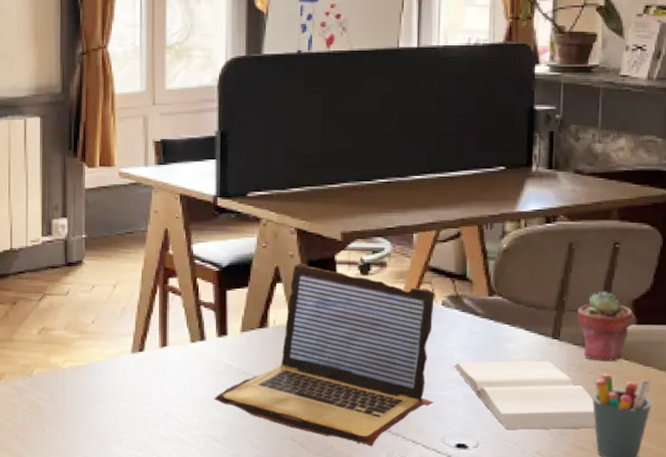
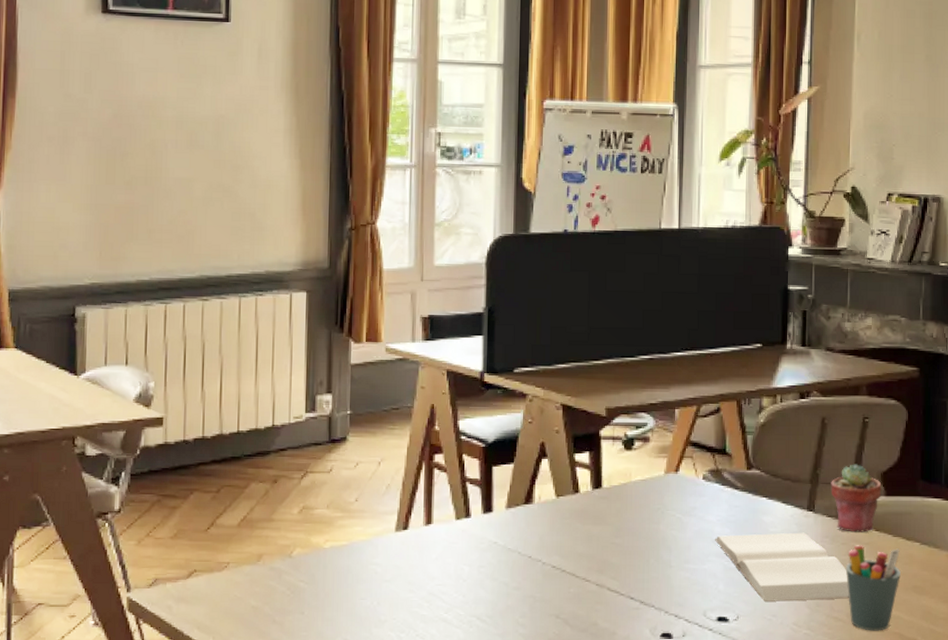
laptop: present [214,263,435,446] -> none [478,438,696,622]

